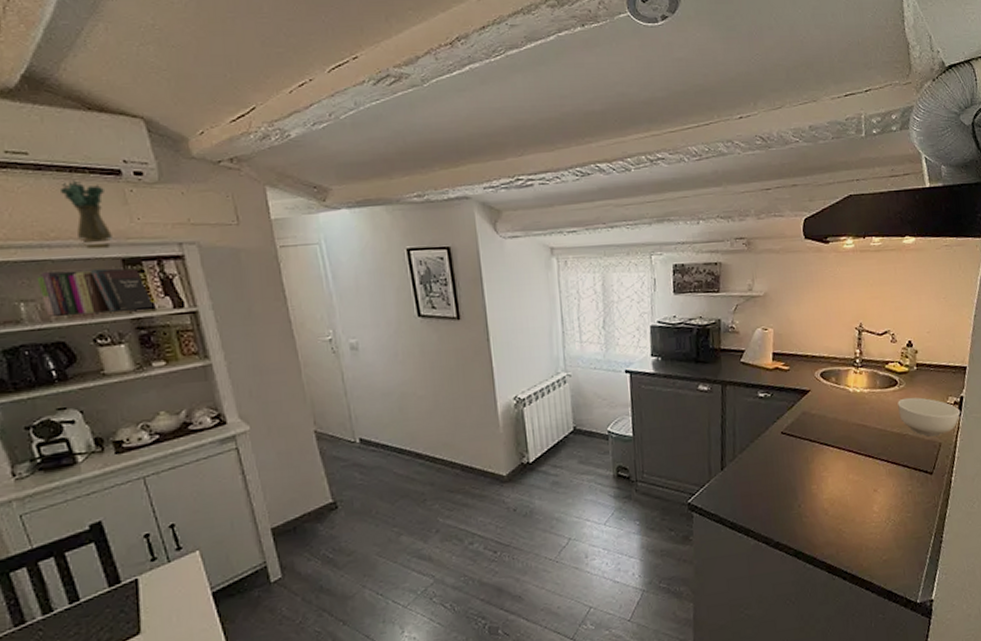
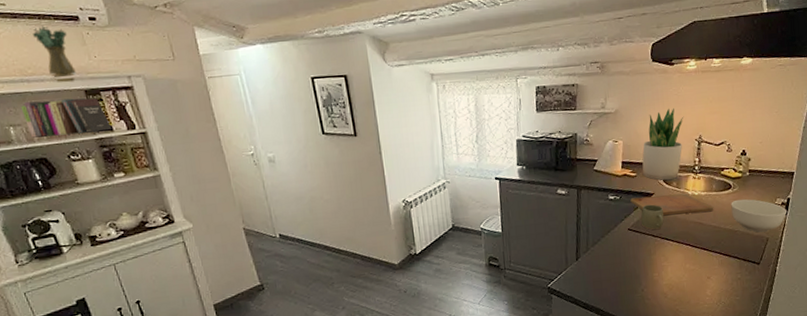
cutting board: none [783,390,879,417] -> present [630,193,714,216]
planter: none [795,291,842,375] -> present [642,107,684,180]
mug: none [795,403,823,434] -> present [641,204,664,230]

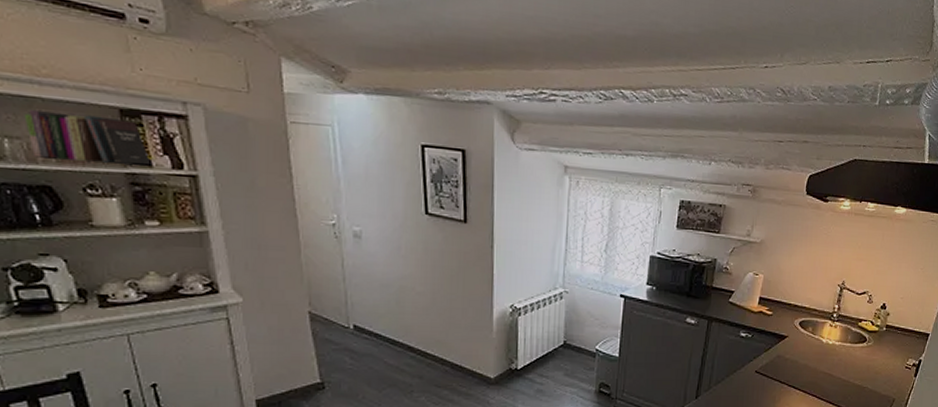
vase: present [33,26,76,83] -> none [56,16,111,96]
cutting board: present [630,193,714,216] -> none [762,338,846,364]
mug: present [641,204,664,230] -> none [770,347,795,376]
planter: present [642,107,684,180] -> none [779,247,830,324]
bowl: present [731,199,787,232] -> none [862,354,917,392]

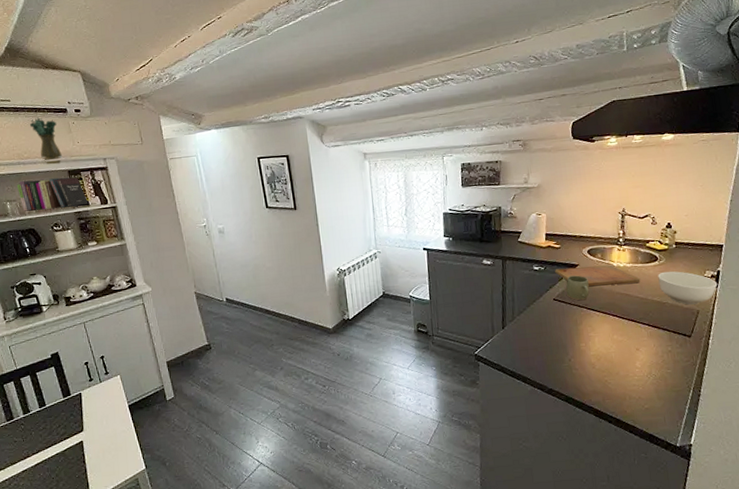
vase: none [56,16,111,96] -> present [30,117,62,165]
cutting board: none [762,338,846,364] -> present [555,265,641,287]
mug: none [770,347,795,376] -> present [566,275,590,301]
bowl: none [862,354,917,392] -> present [658,271,718,305]

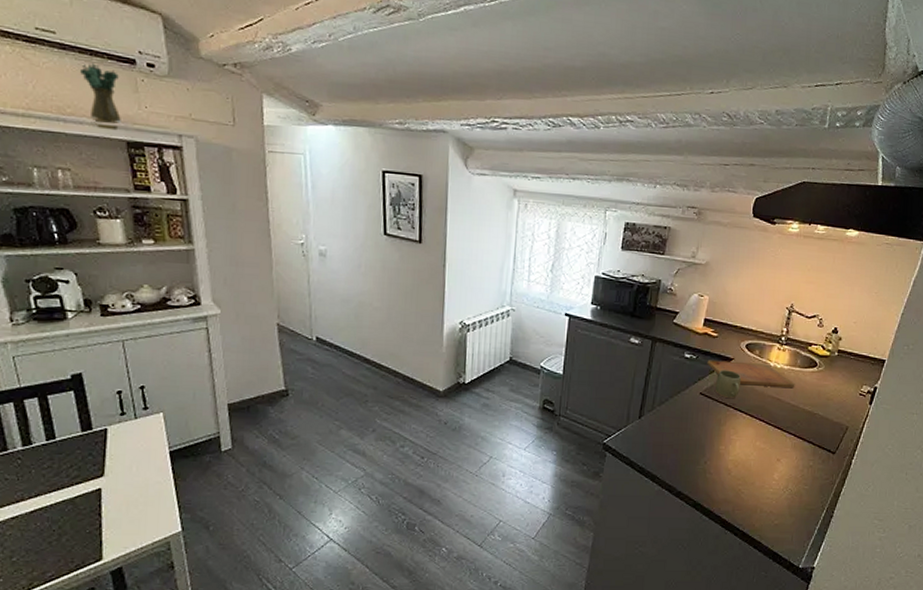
books: present [16,177,89,211] -> none [50,144,150,191]
bowl: present [658,271,718,305] -> none [813,380,872,420]

